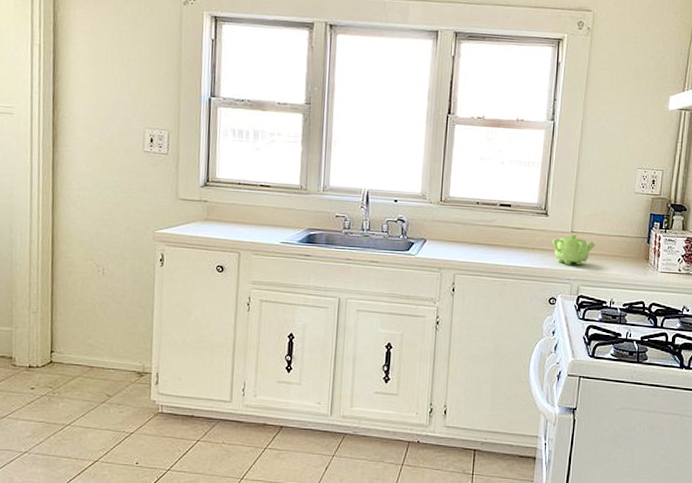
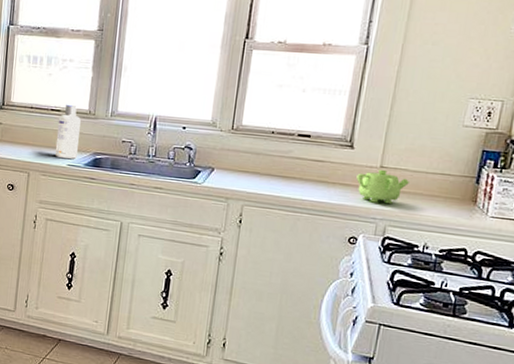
screw cap bottle: none [266,179,292,236] -> present [54,104,81,159]

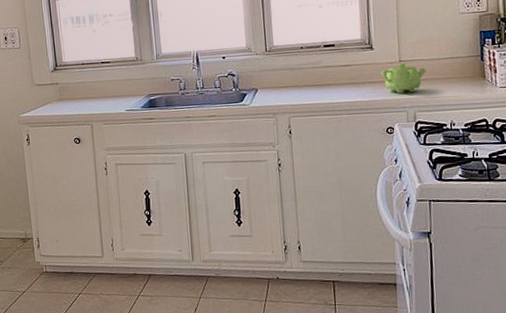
screw cap bottle: present [54,104,81,159] -> none [109,54,133,105]

